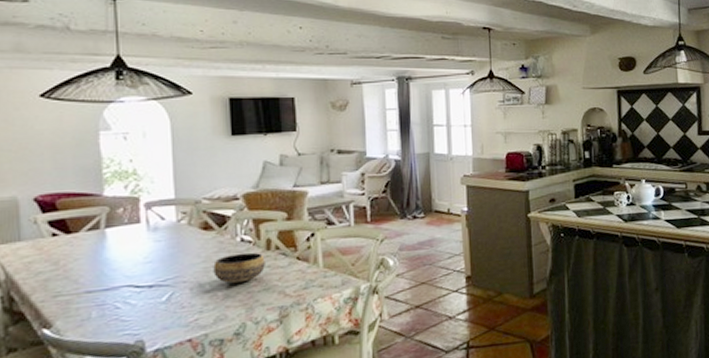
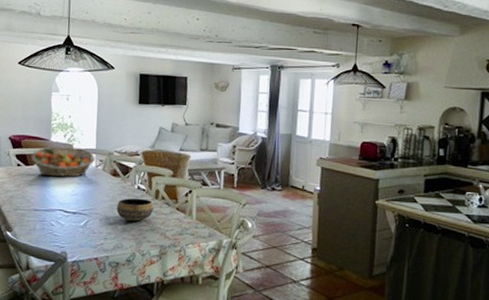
fruit basket: none [74,200,175,245] -> present [31,147,95,177]

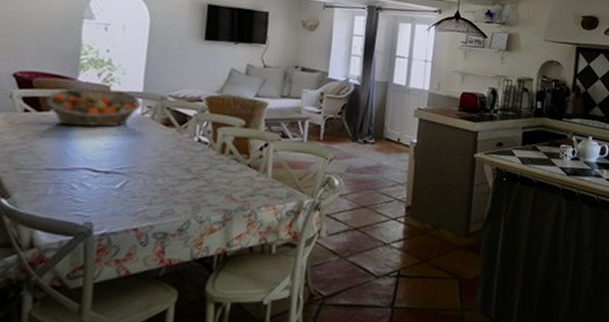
bowl: present [116,198,154,222] -> none [167,152,218,181]

